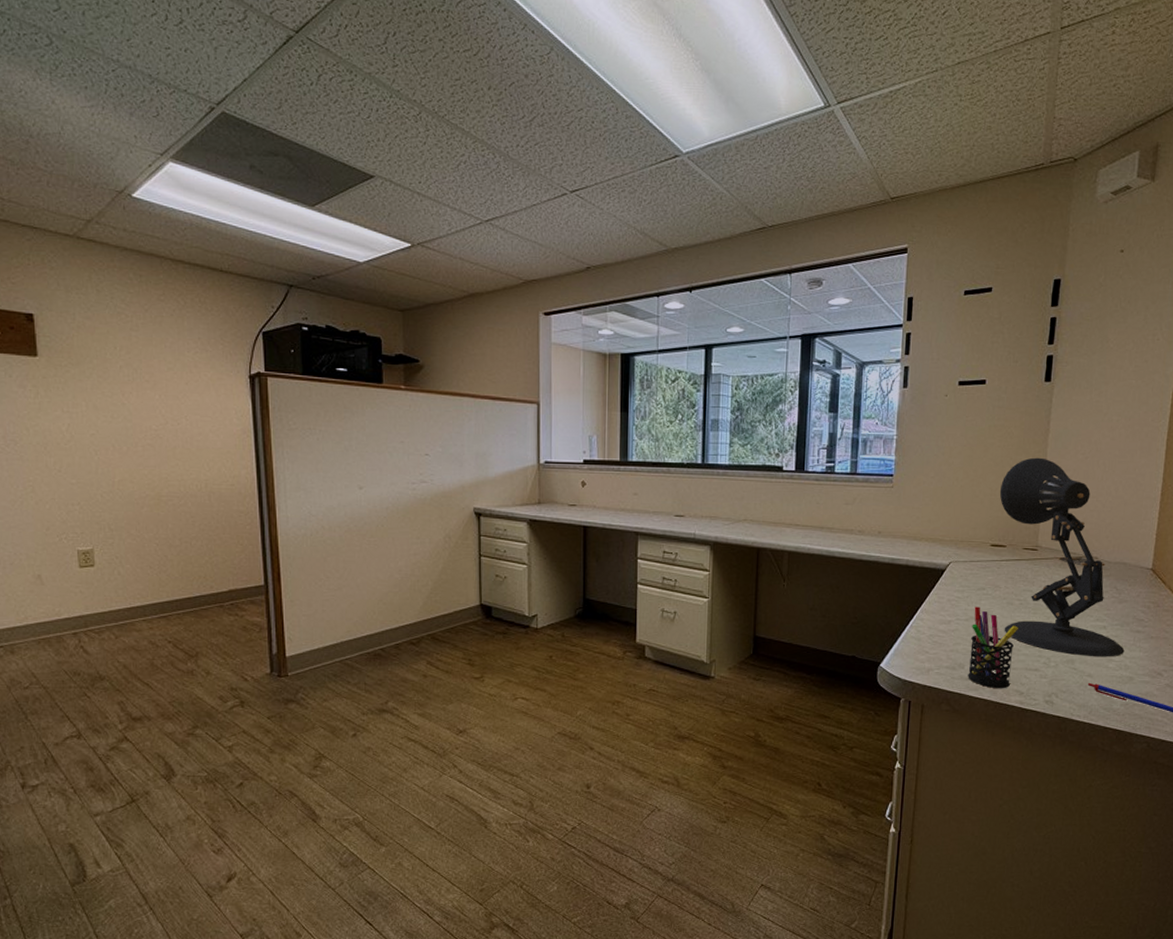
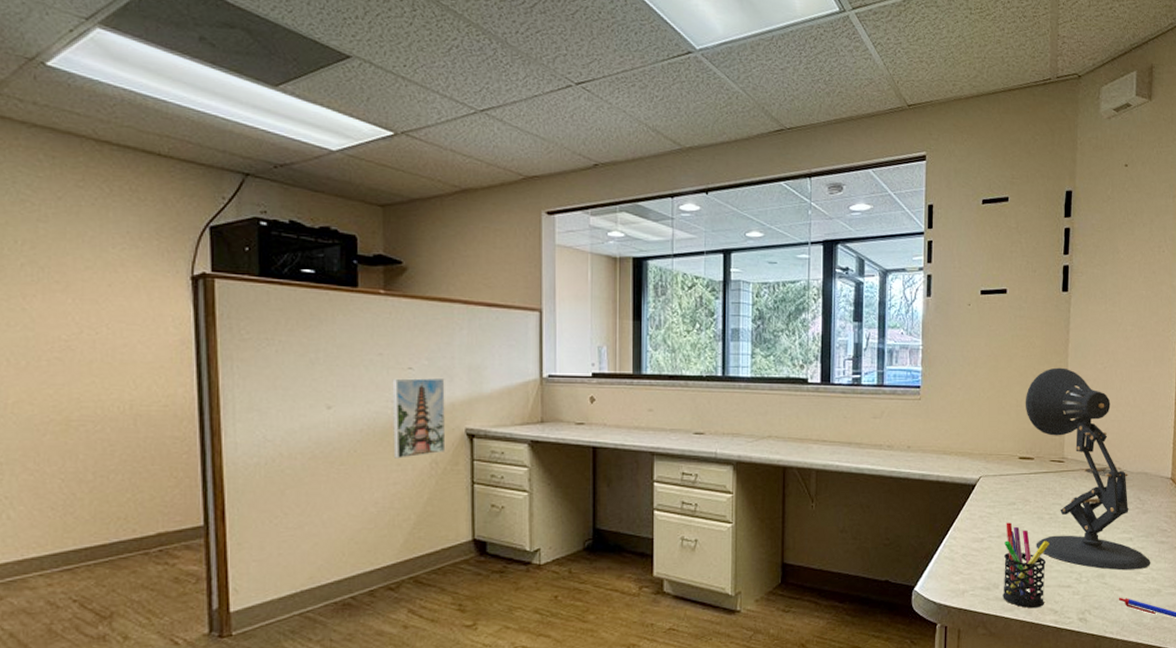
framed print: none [412,463,457,533] -> present [392,378,446,459]

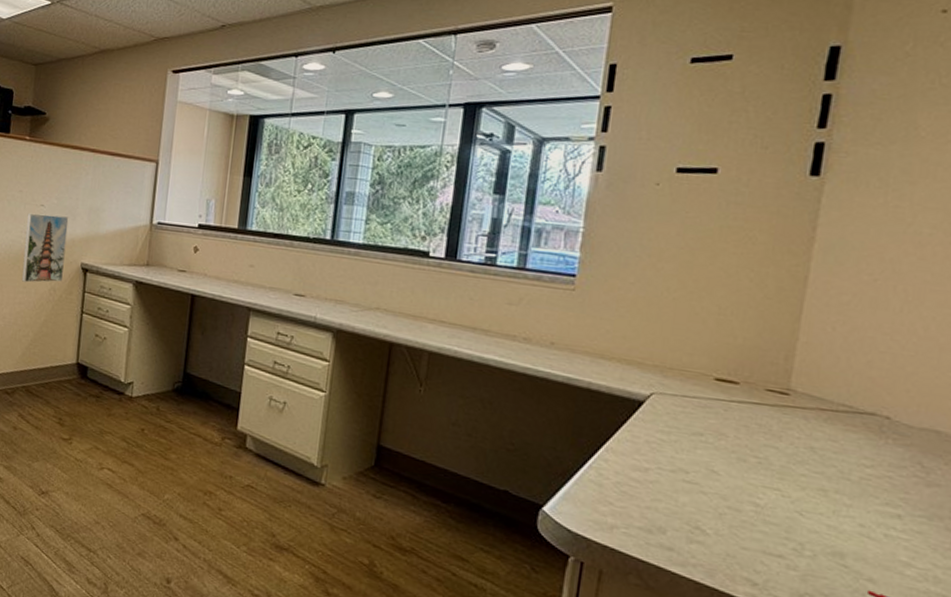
pen holder: present [1003,522,1049,609] -> none [670,455,754,573]
desk lamp: present [1025,367,1151,571] -> none [730,272,934,562]

